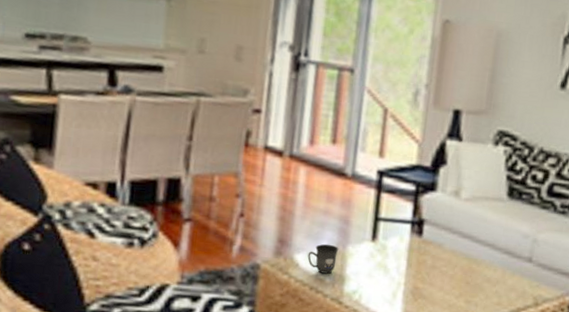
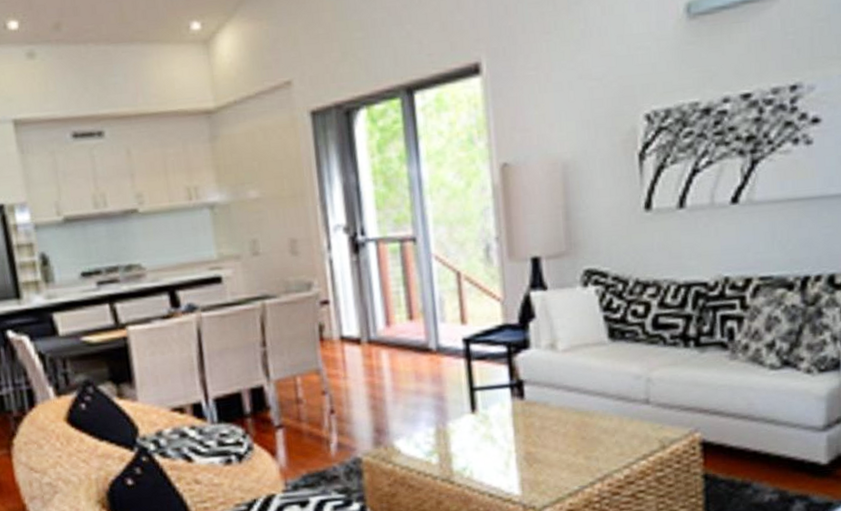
mug: present [307,244,339,274] -> none [408,424,439,456]

